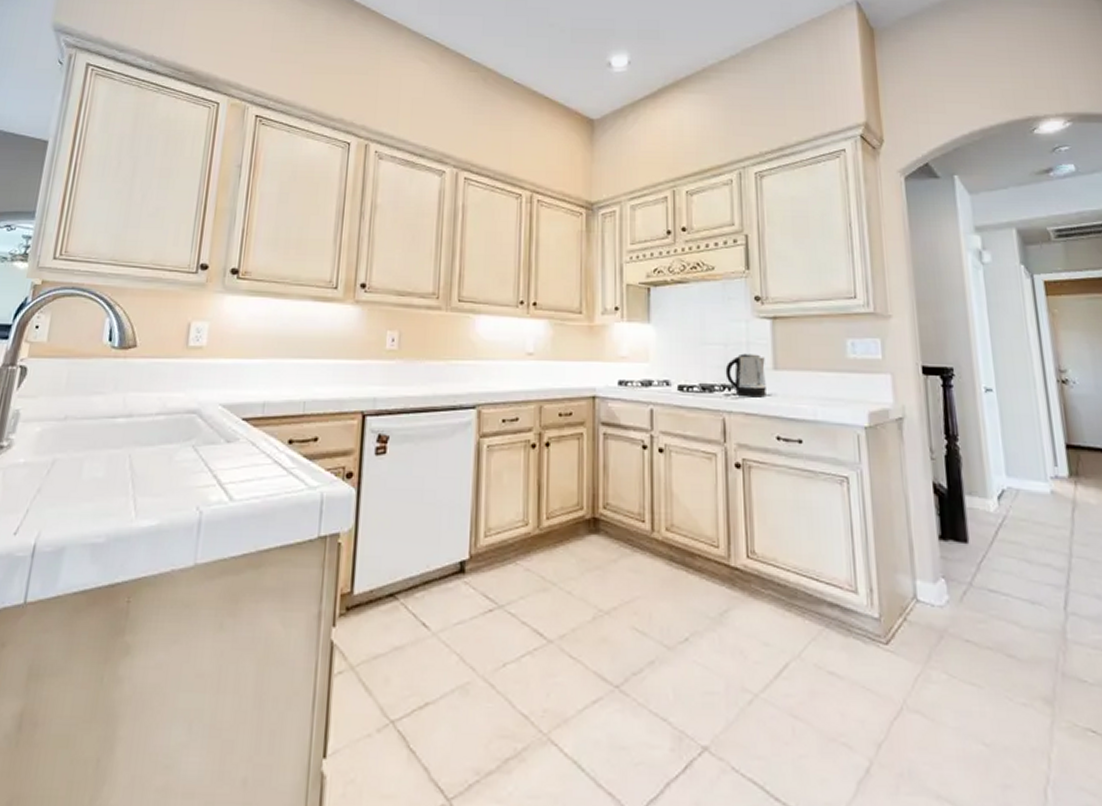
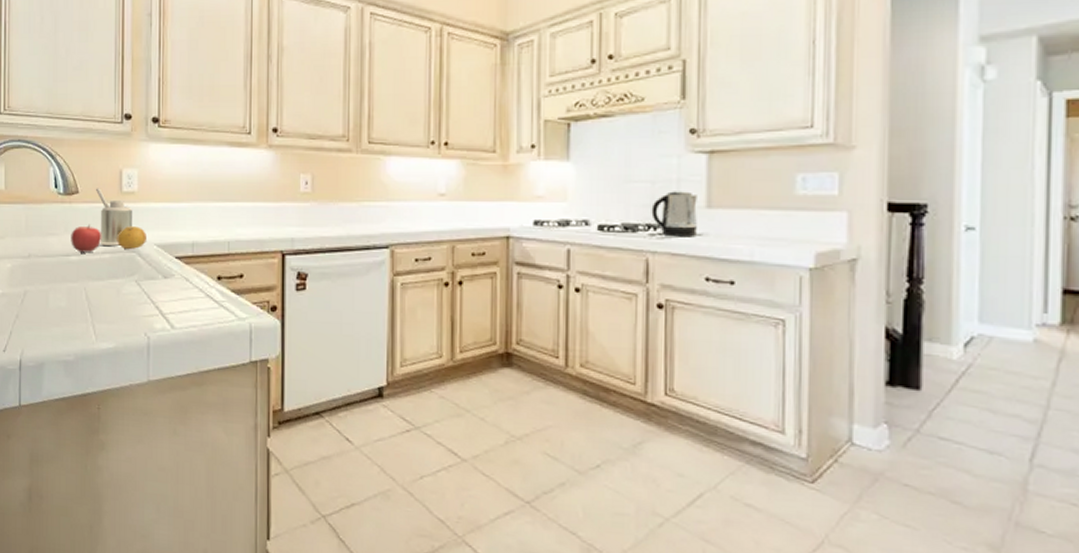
fruit: none [119,381,159,415] -> present [71,224,102,253]
soap dispenser: none [155,342,198,408] -> present [95,188,132,247]
fruit: none [175,384,211,410] -> present [116,226,146,249]

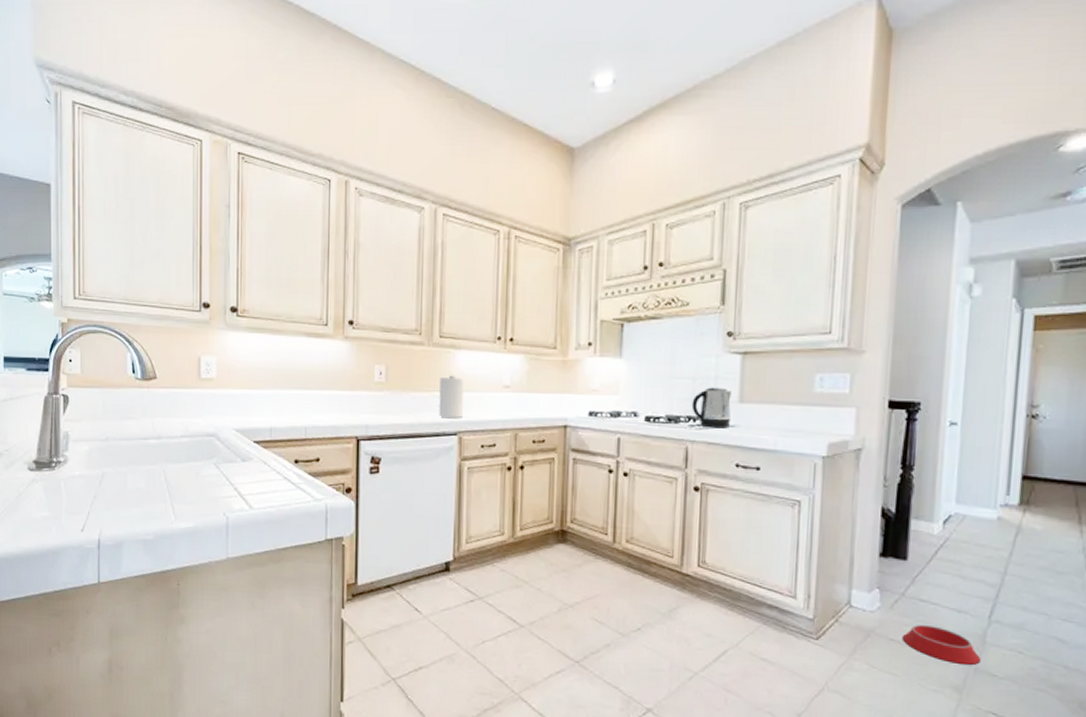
fruit: present [71,224,102,253] -> none [149,409,181,437]
soap dispenser: present [95,188,132,247] -> none [173,374,211,431]
fruit: present [116,226,146,249] -> none [195,411,225,433]
paper towel holder: none [369,183,395,231] -> present [439,375,464,419]
pet bowl: none [920,468,1022,518] -> present [903,625,980,665]

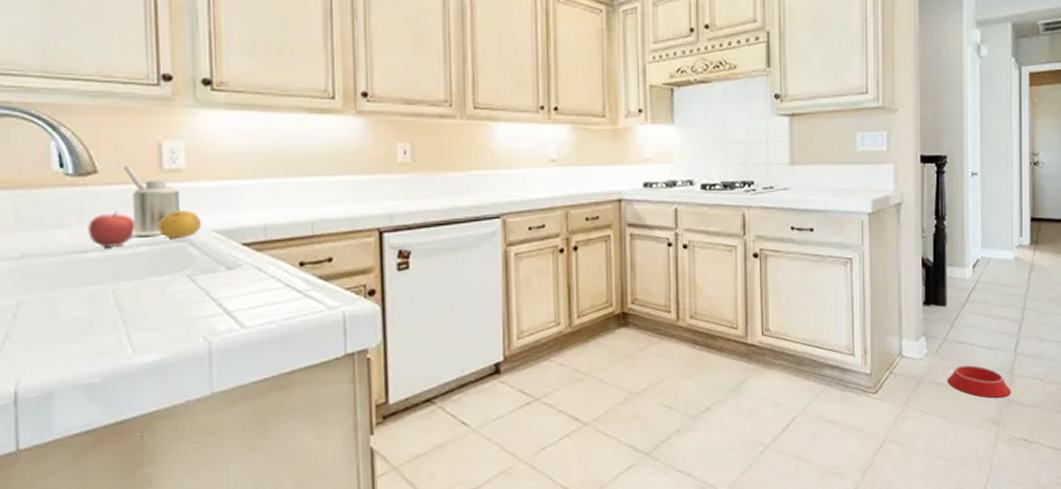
fruit: none [149,409,181,437] -> present [88,211,136,248]
soap dispenser: none [173,374,211,431] -> present [122,165,180,238]
fruit: none [195,411,225,433] -> present [157,210,201,238]
paper towel holder: present [439,375,464,419] -> none [477,151,505,200]
kettle: present [691,387,732,429] -> none [745,150,784,192]

